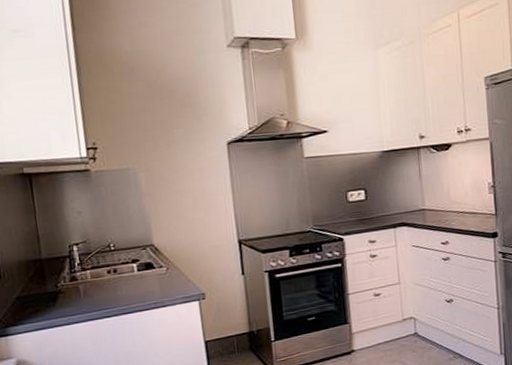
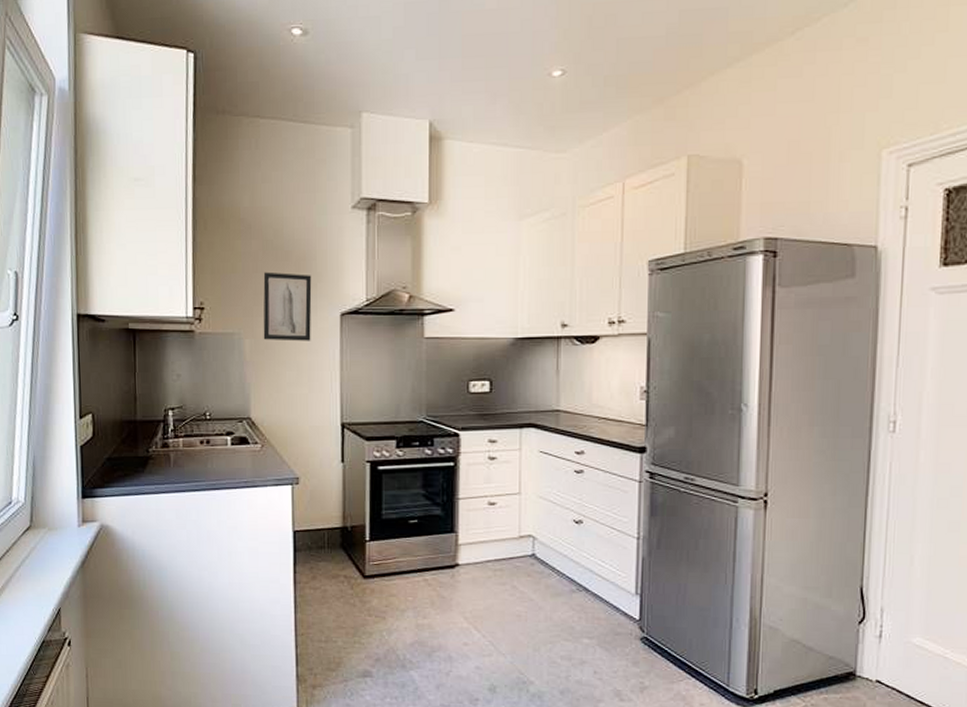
wall art: none [151,109,203,173] -> present [263,272,312,341]

